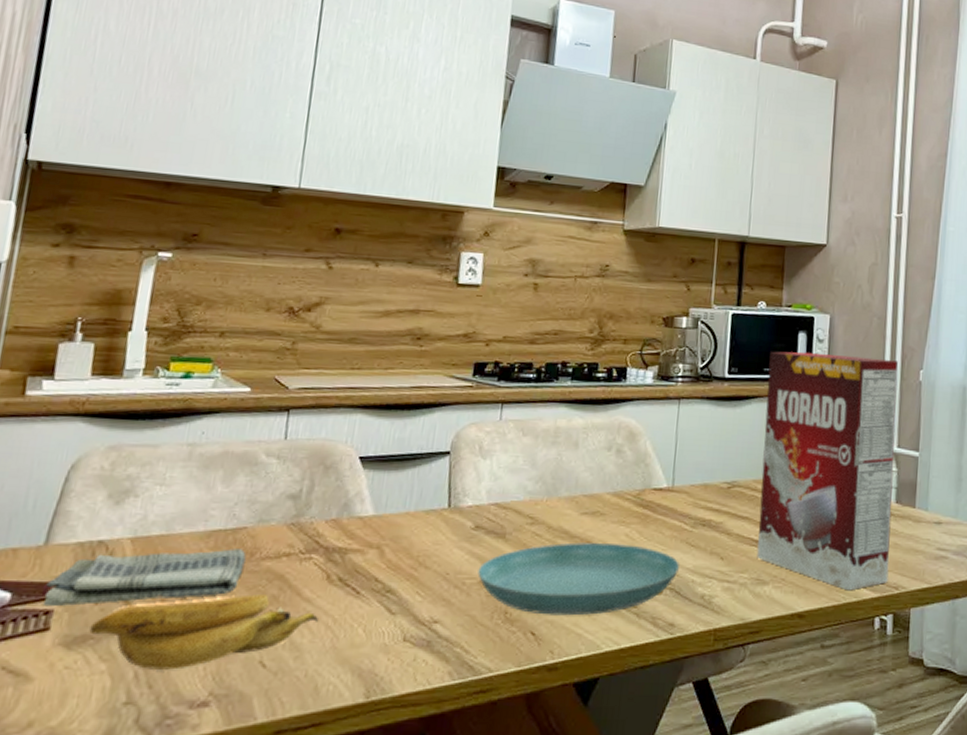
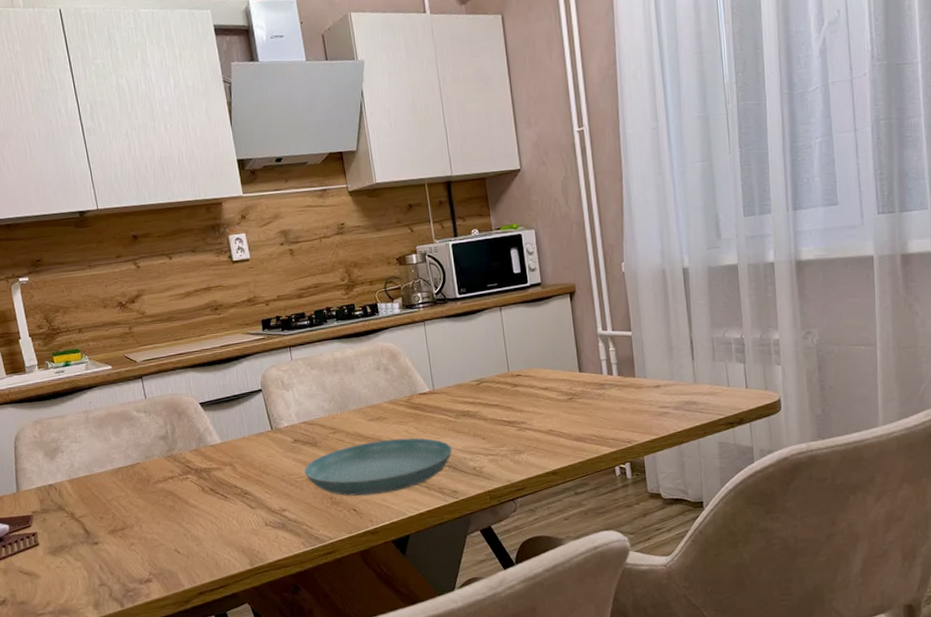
dish towel: present [42,549,246,607] -> none [27,478,146,531]
banana: present [89,594,319,670] -> none [62,506,206,563]
cereal box: present [757,351,899,591] -> none [490,258,622,450]

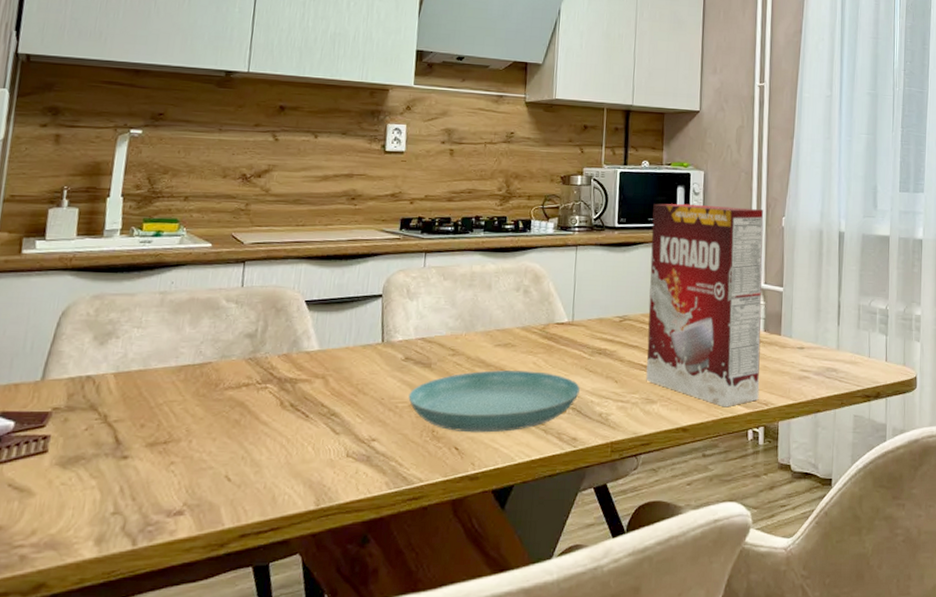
cereal box: none [490,258,622,450] -> present [646,203,764,408]

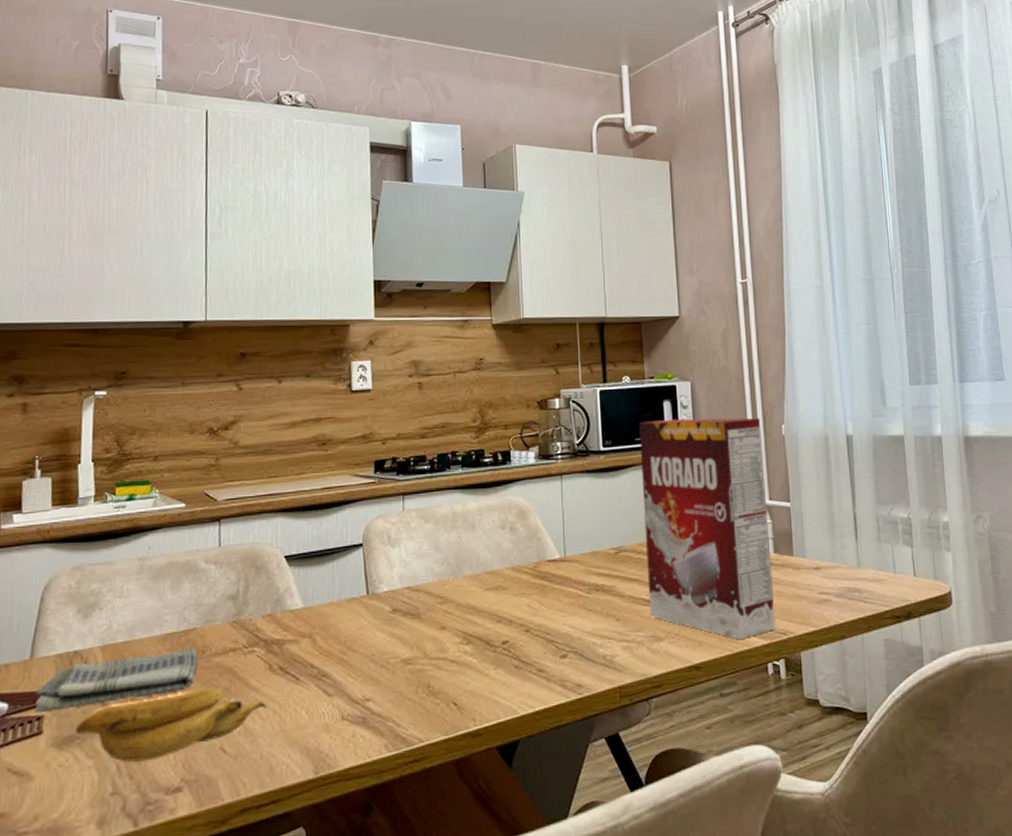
dish towel: none [41,381,212,433] -> present [34,648,198,713]
banana: none [81,419,275,484] -> present [75,687,267,762]
saucer: present [408,370,580,433] -> none [400,614,580,686]

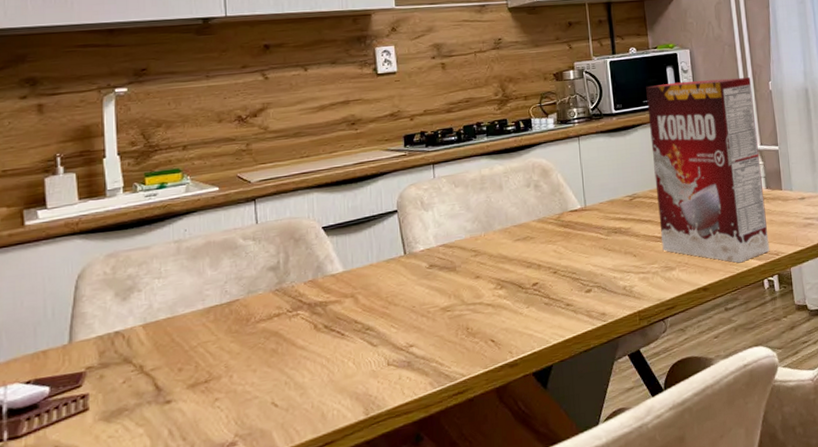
dish towel: present [34,648,198,713] -> none [78,317,243,393]
banana: present [75,687,267,762] -> none [123,349,315,426]

